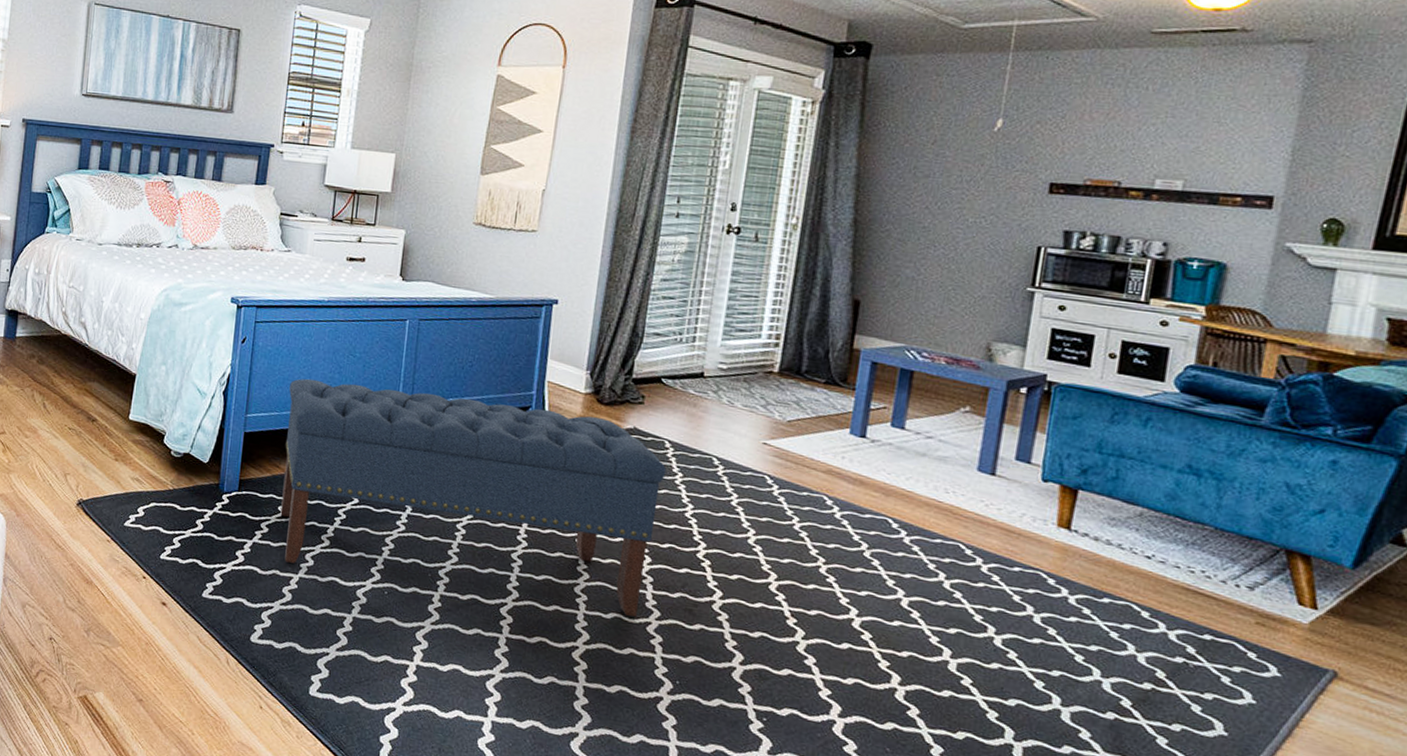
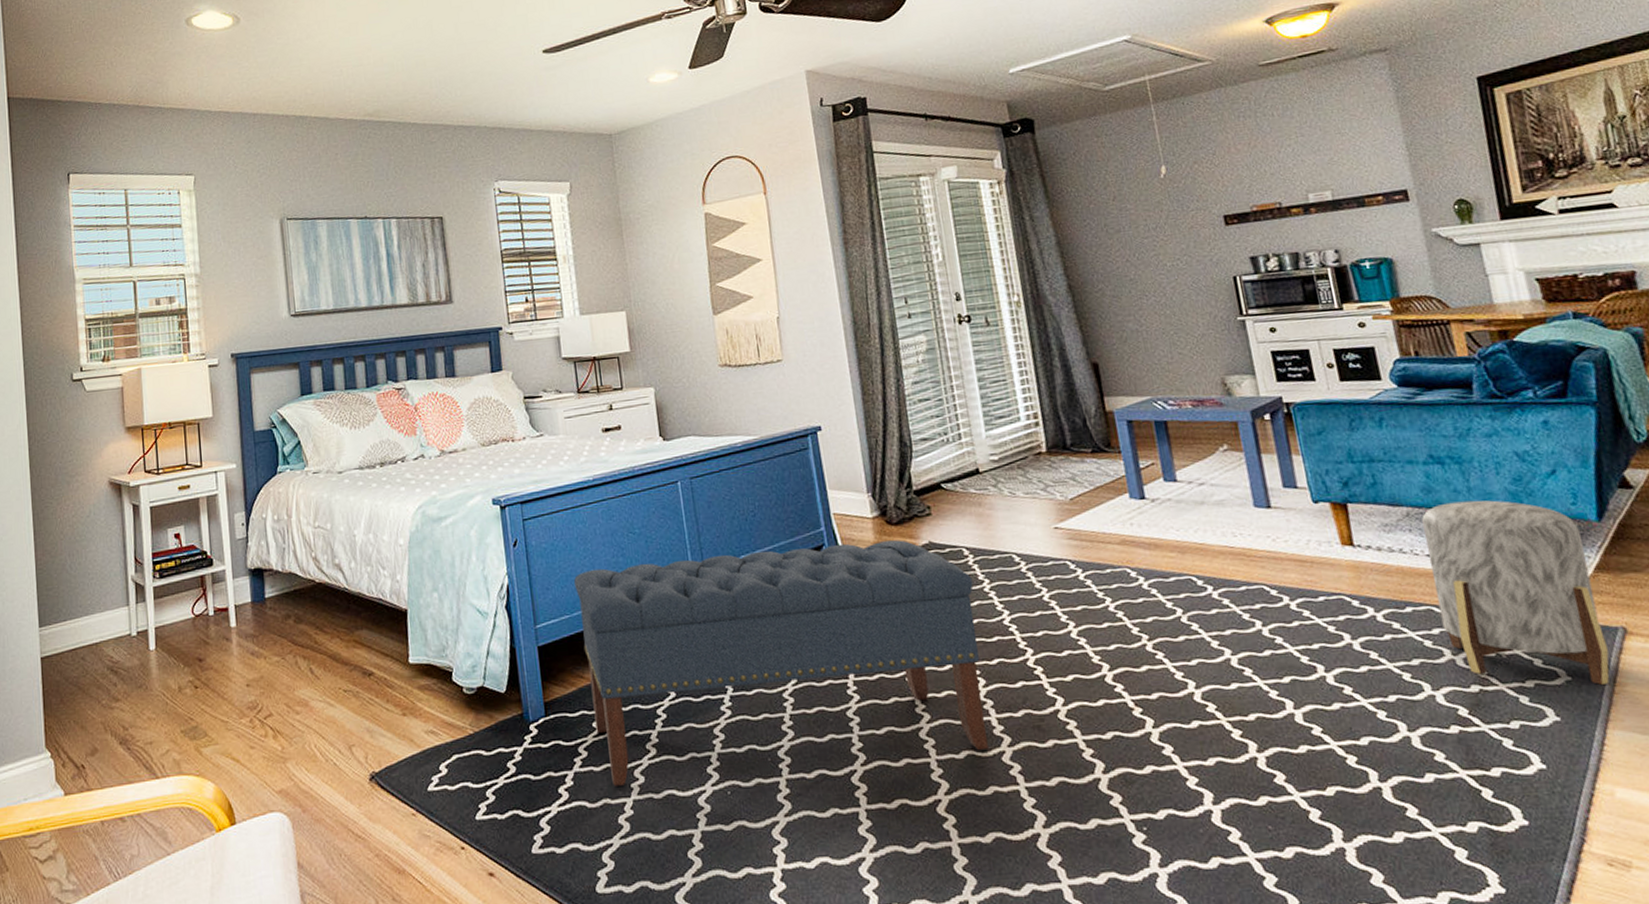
stool: none [1136,513,1327,717] -> present [1422,500,1610,685]

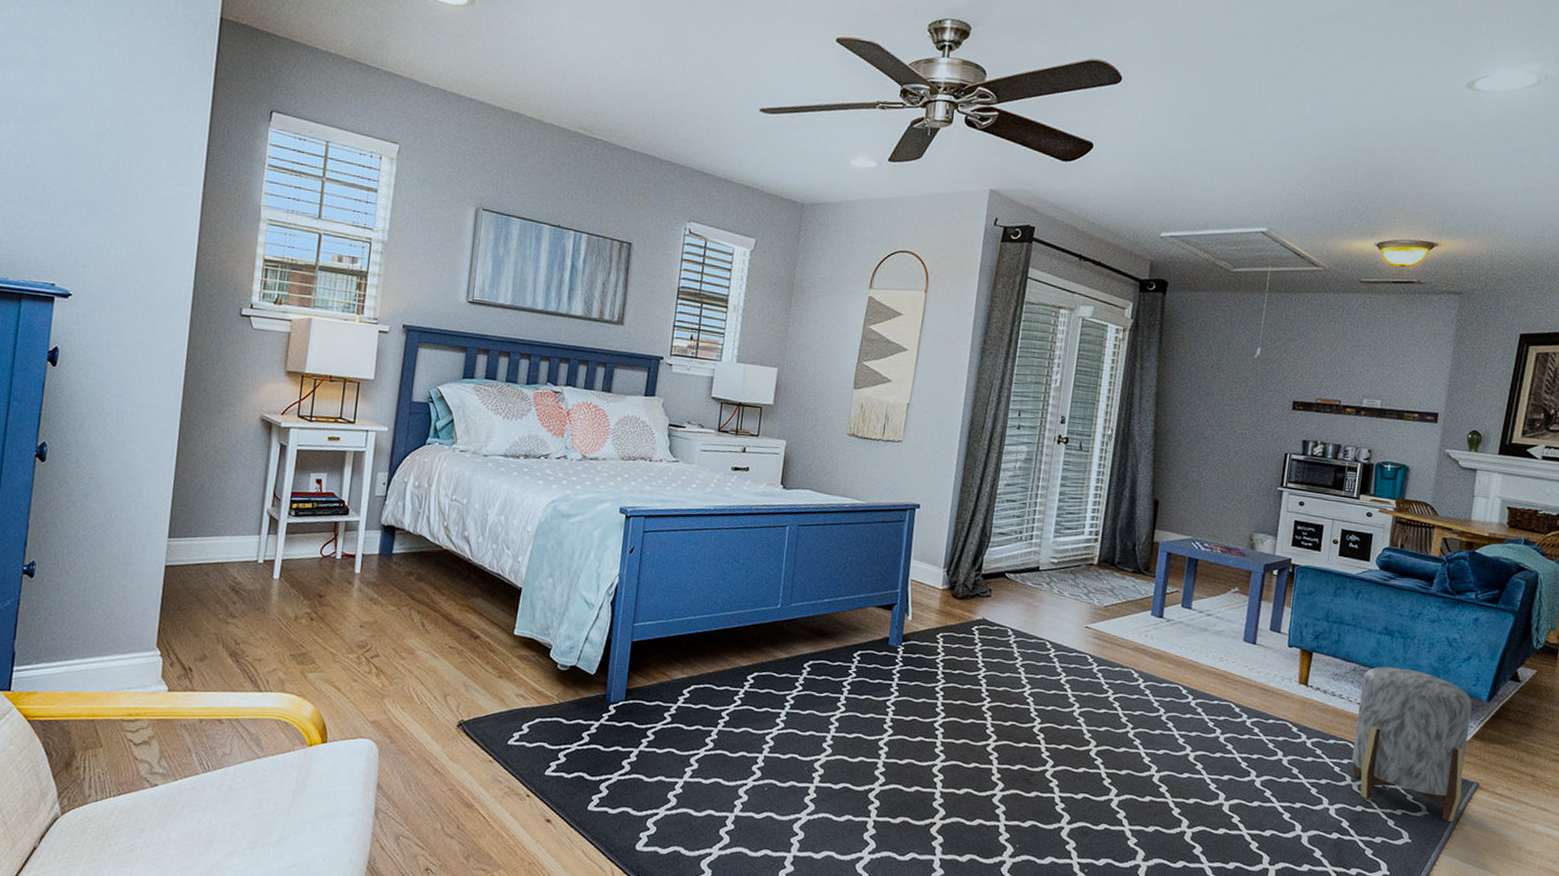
bench: present [574,540,988,786] -> none [666,585,1009,790]

